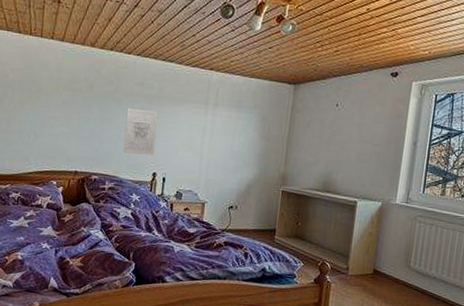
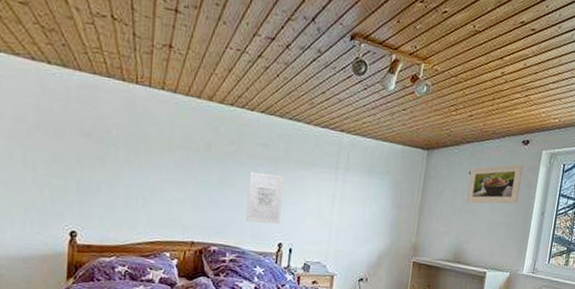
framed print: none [334,95,394,135] -> present [466,164,524,204]

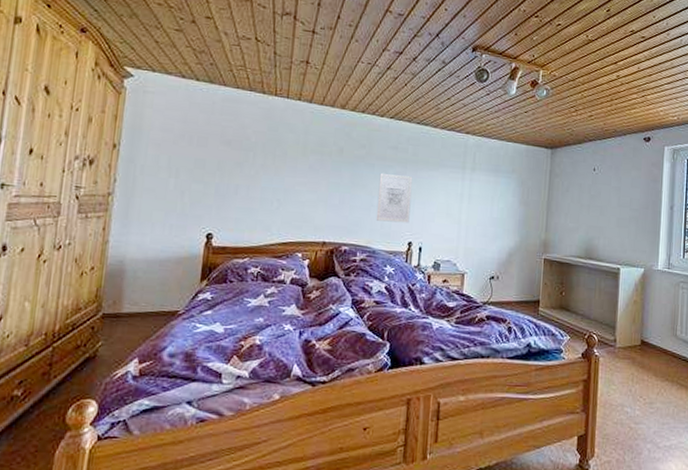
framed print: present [466,164,524,204] -> none [593,160,648,200]

